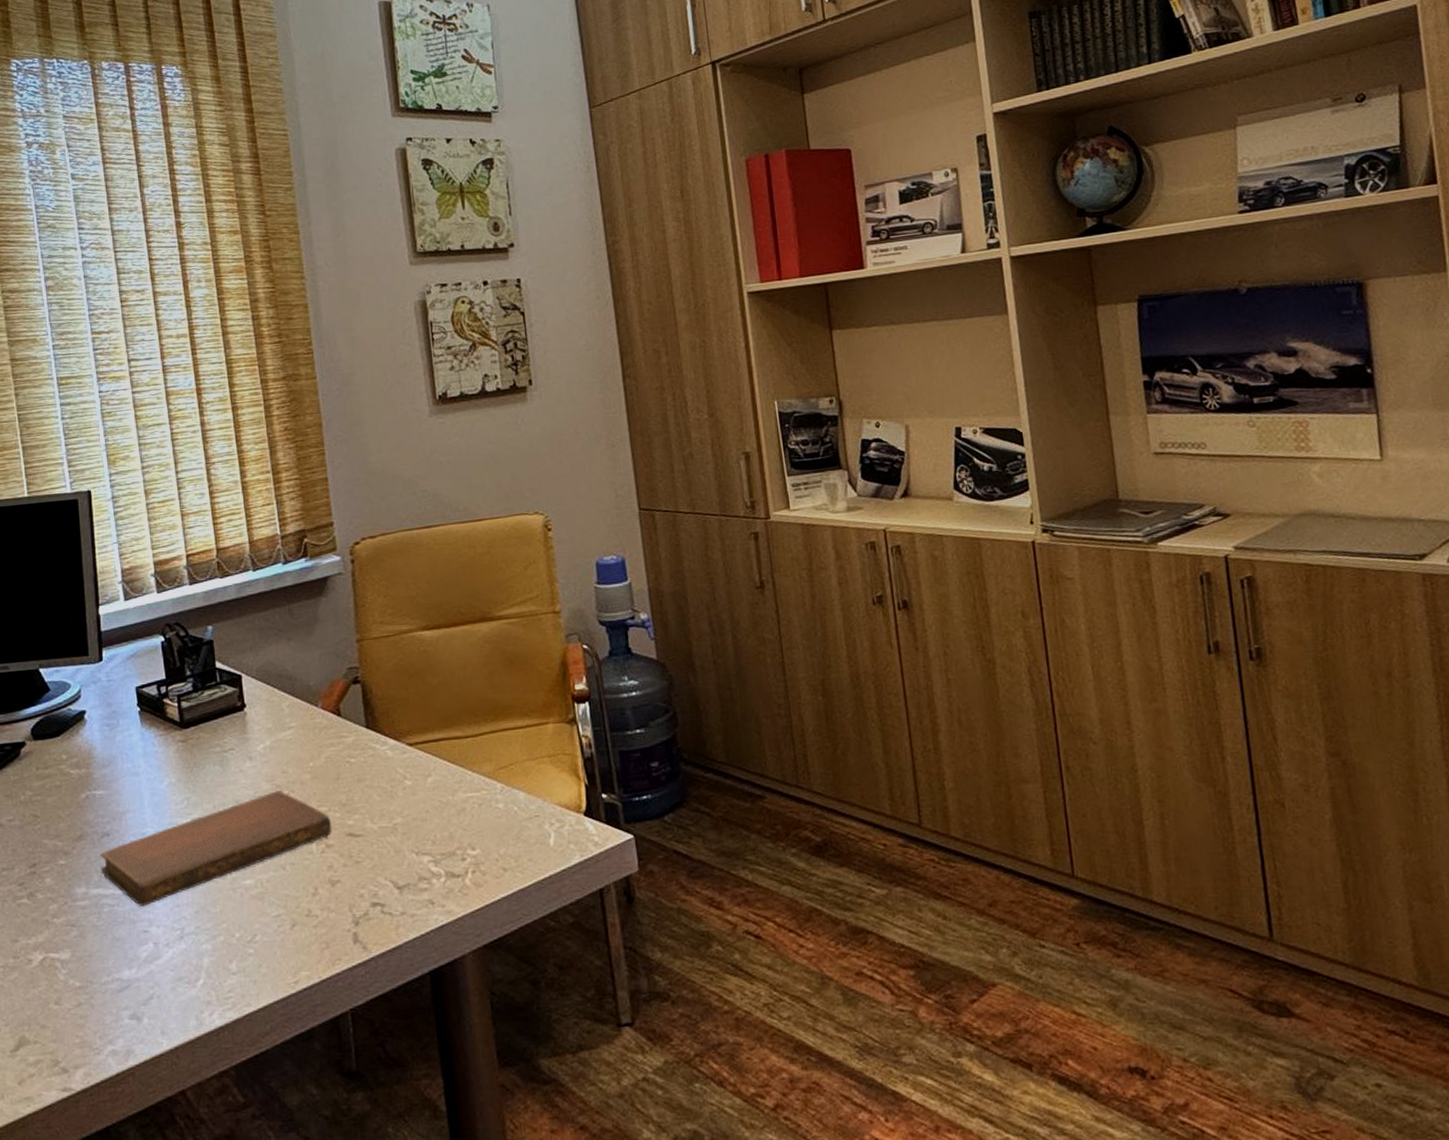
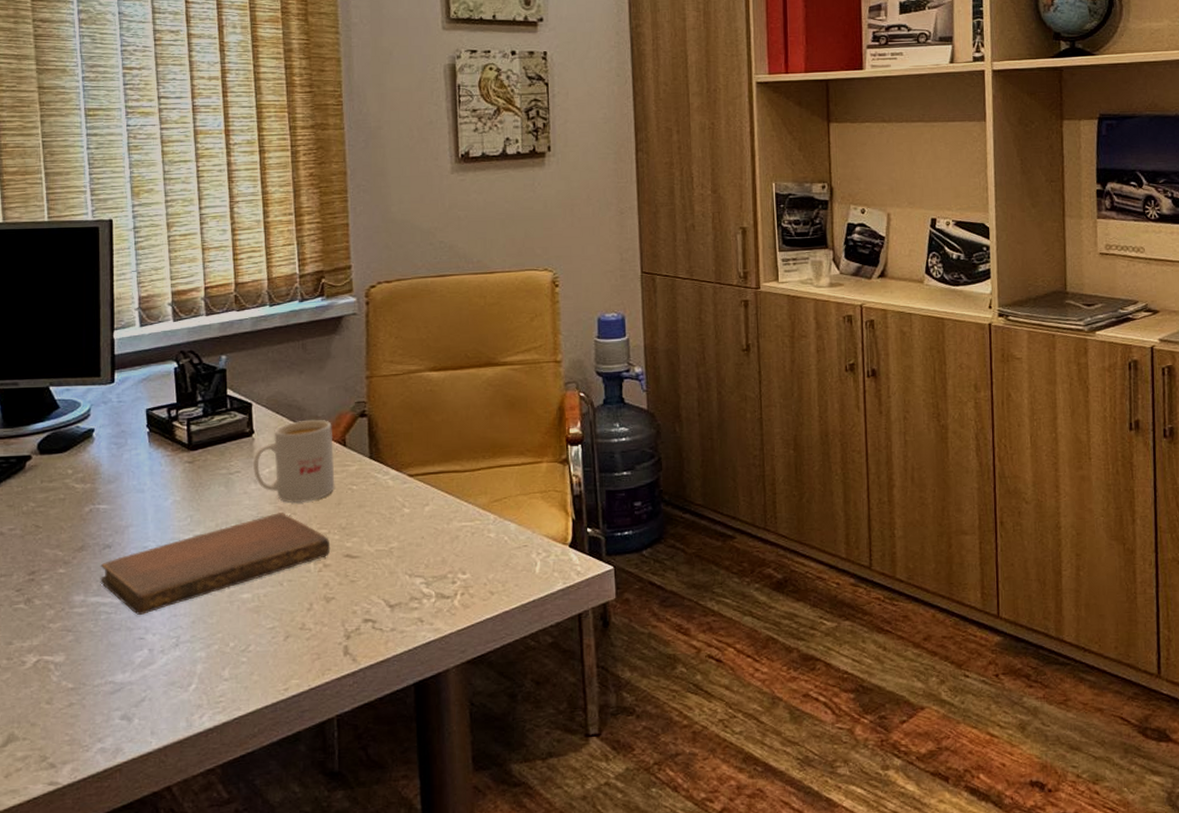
mug: none [247,688,332,780] -> present [253,419,335,503]

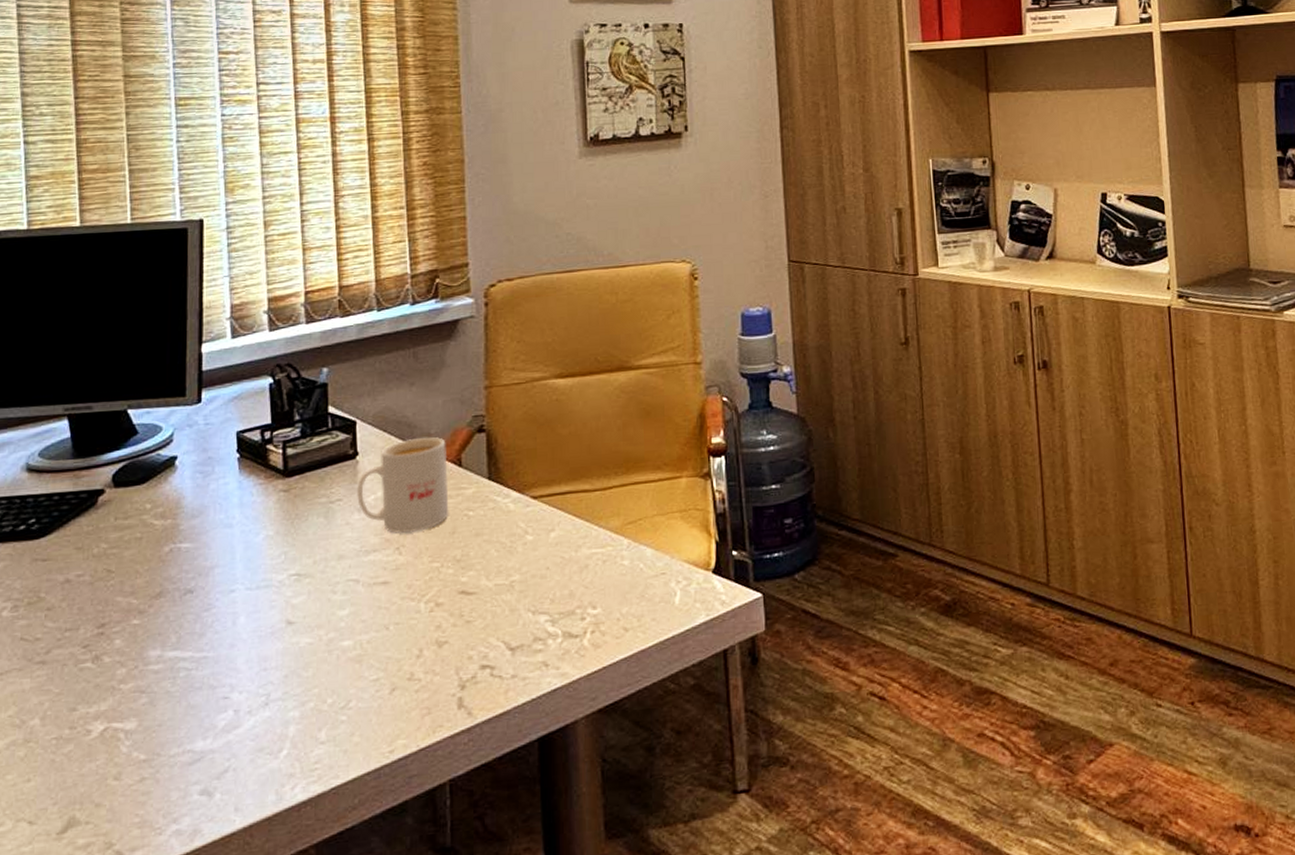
notebook: present [100,512,331,615] -> none [180,545,444,670]

